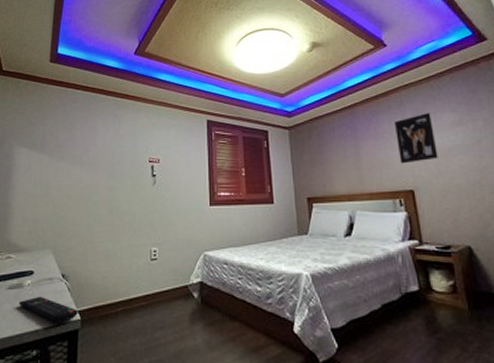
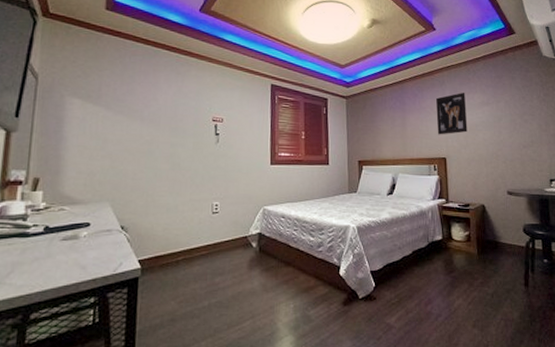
remote control: present [18,296,78,322] -> none [73,247,138,271]

